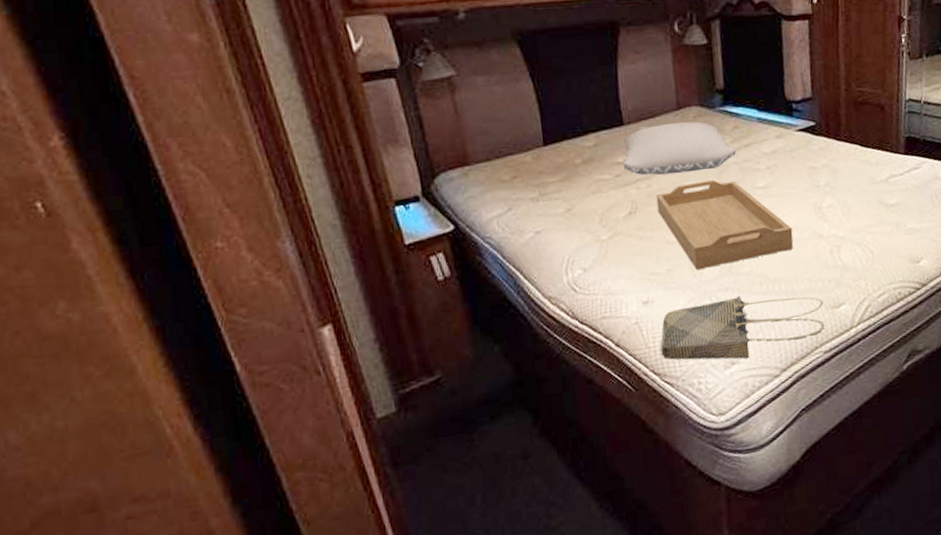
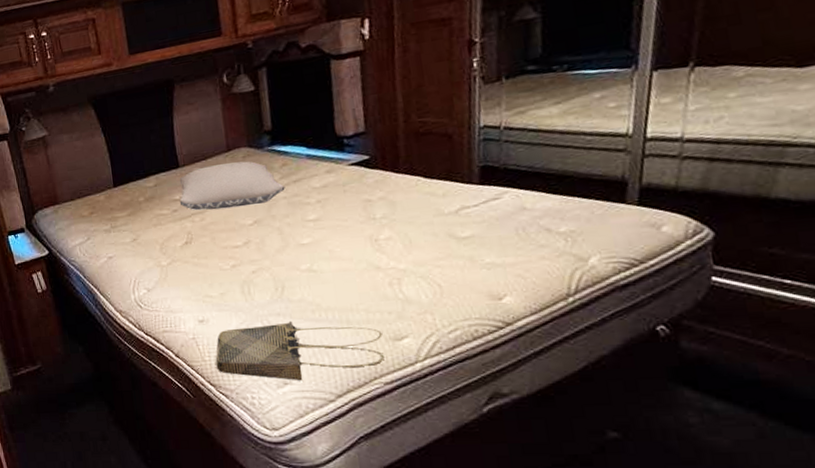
serving tray: present [656,179,793,270] -> none [209,213,347,295]

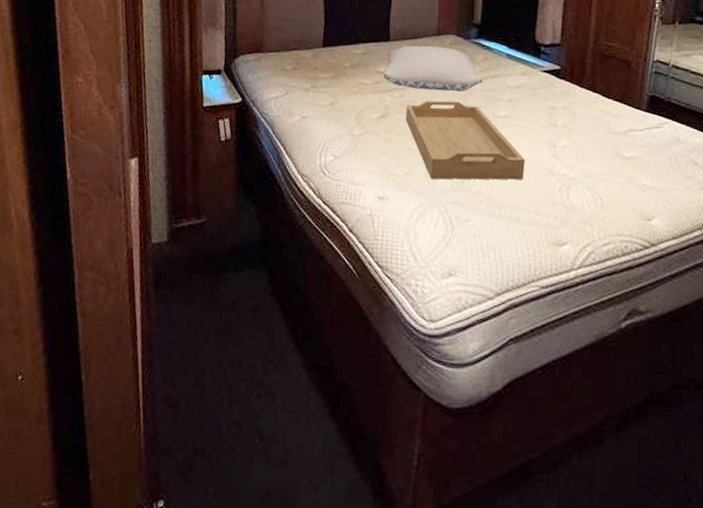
serving tray: none [209,213,347,295] -> present [405,100,525,180]
tote bag: present [215,320,384,381] -> none [387,210,546,274]

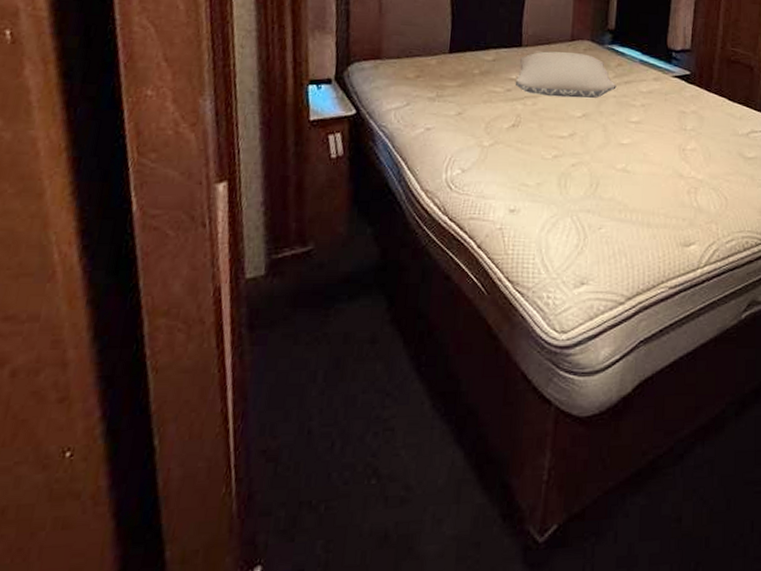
serving tray: present [405,100,525,180] -> none [538,107,656,188]

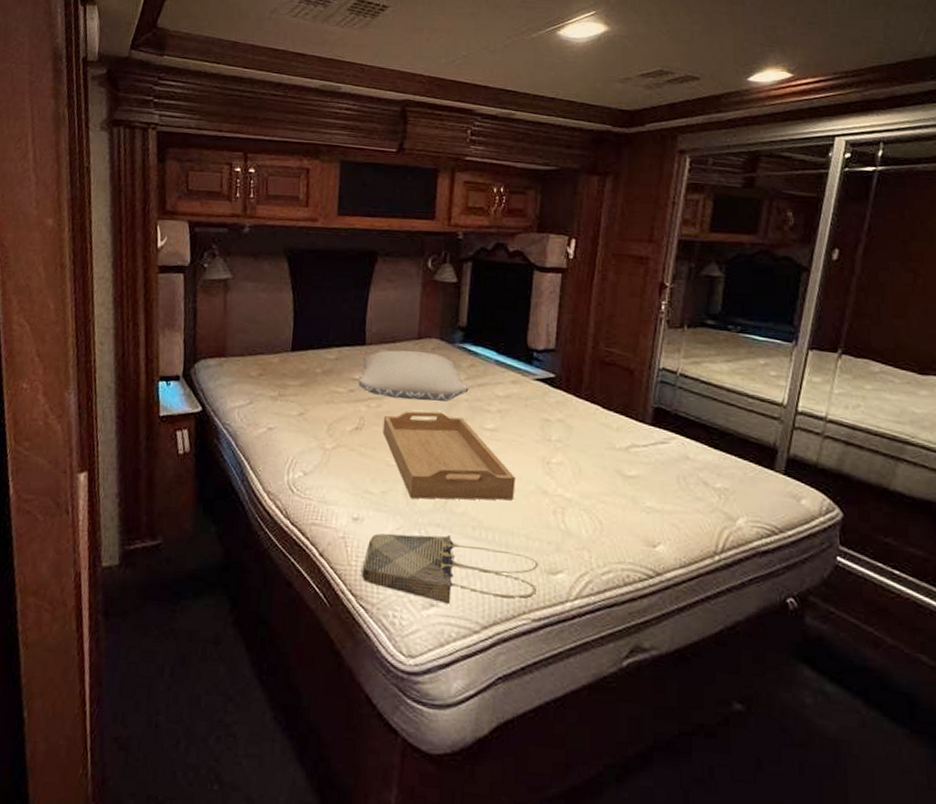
tote bag: none [518,218,675,282] -> present [361,533,538,605]
serving tray: none [538,107,656,188] -> present [382,411,516,500]

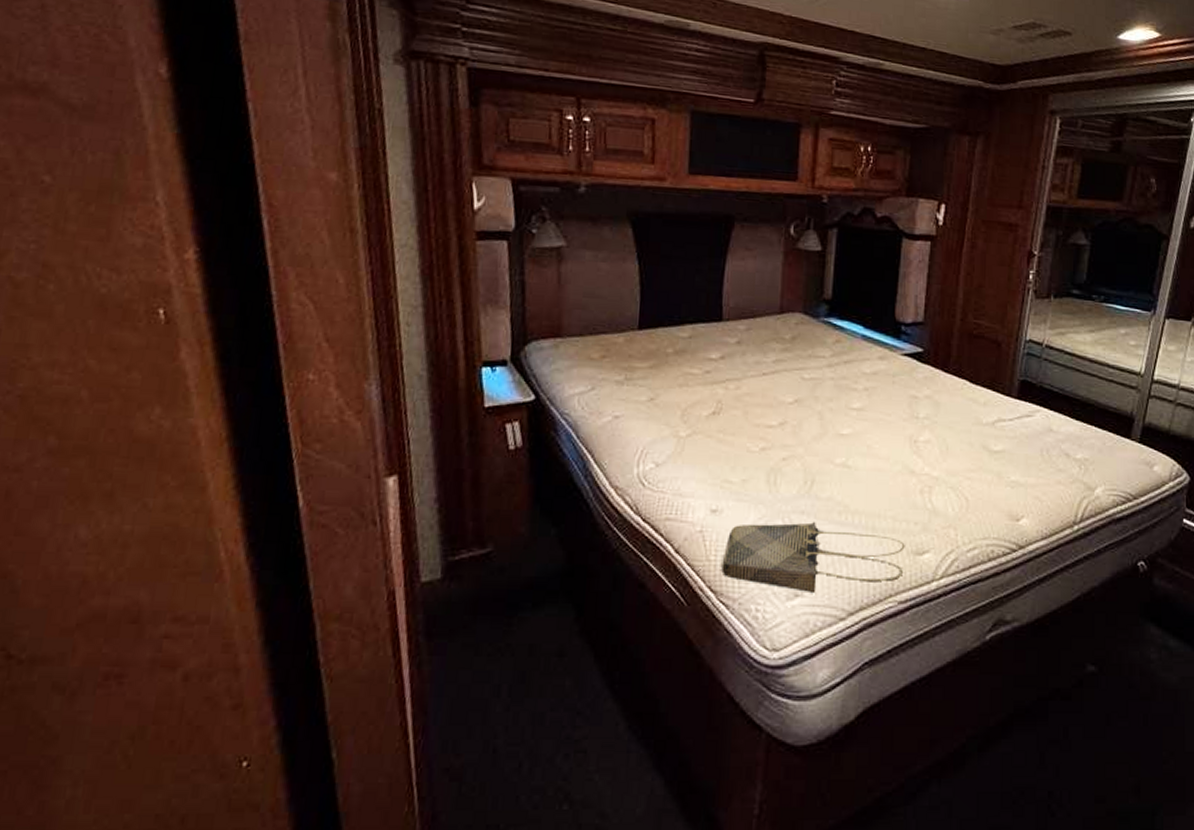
pillow: present [358,350,469,402] -> none [714,326,834,382]
serving tray: present [382,411,516,500] -> none [742,391,883,486]

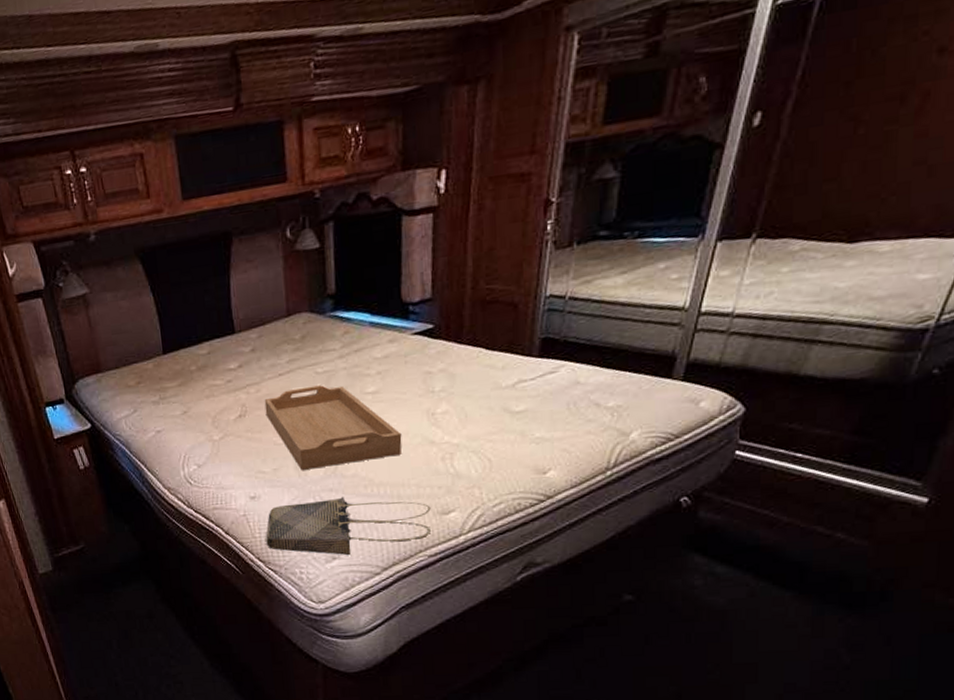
serving tray: none [742,391,883,486] -> present [264,385,402,470]

